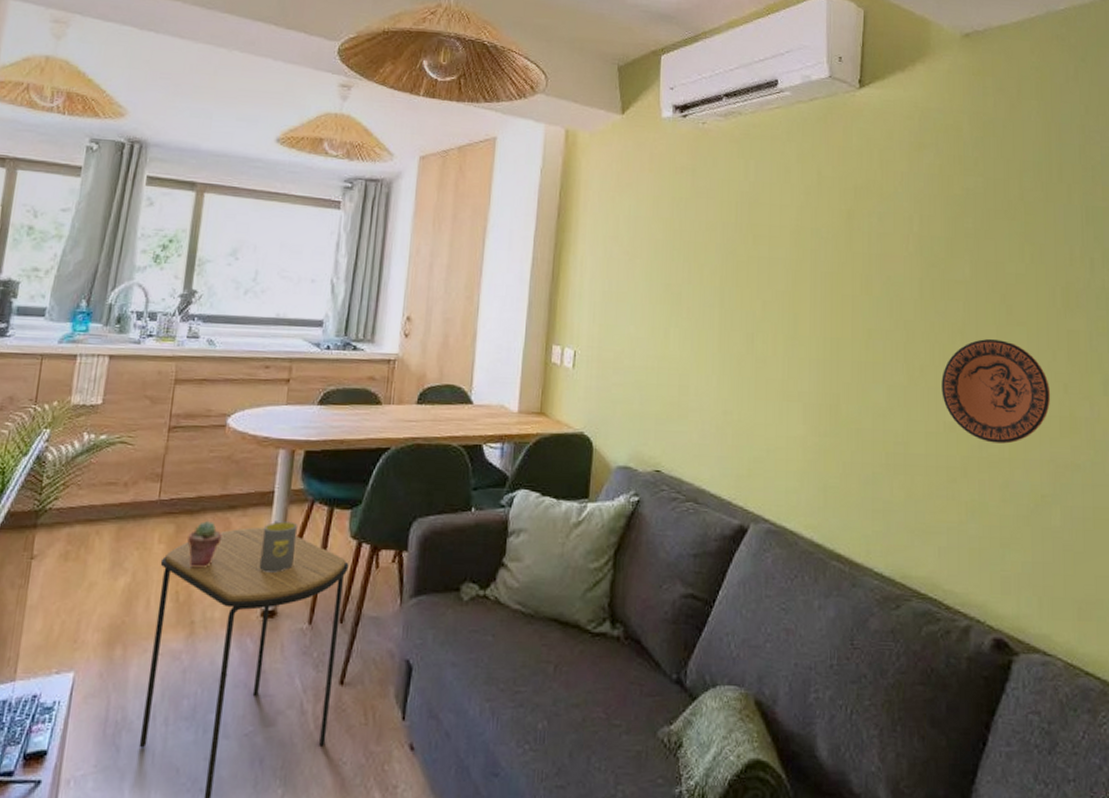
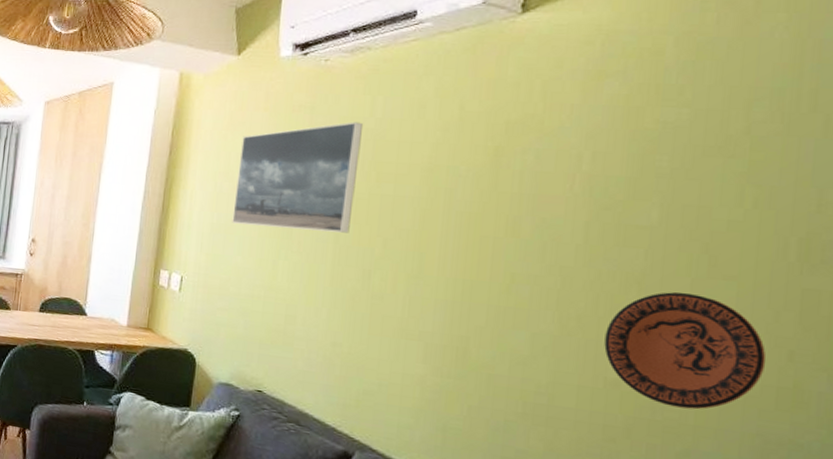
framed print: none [623,184,740,297] -> present [232,122,364,233]

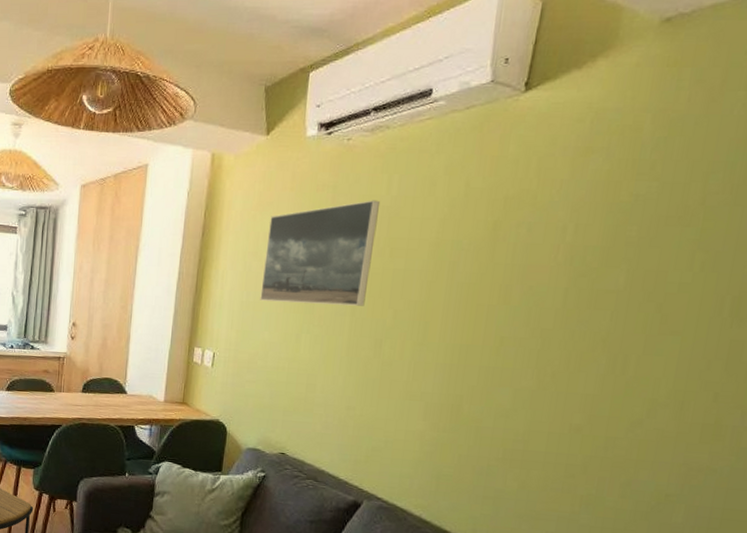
decorative plate: present [604,291,767,410] -> none [571,347,697,447]

